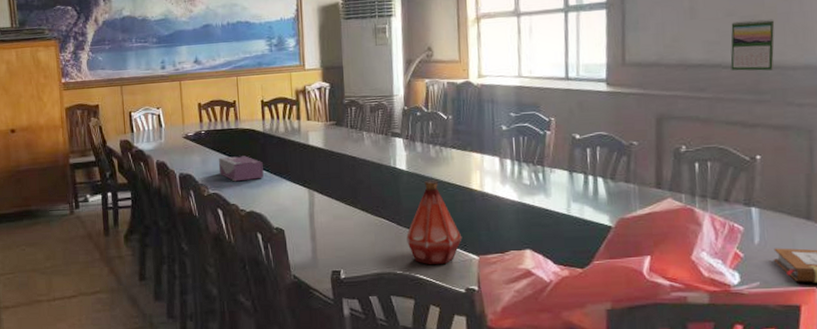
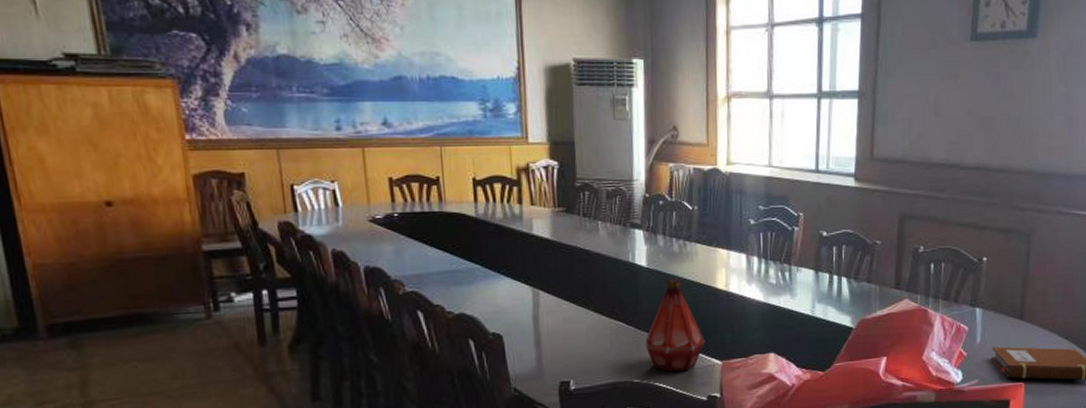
tissue box: present [218,156,264,182] -> none [416,246,476,278]
calendar: present [730,19,775,71] -> none [967,121,1007,174]

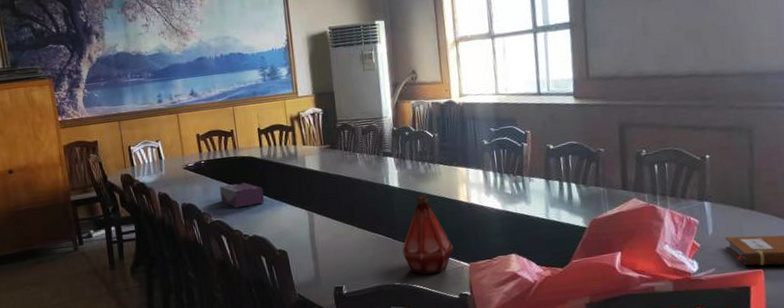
tissue box: none [416,246,476,278] -> present [219,182,264,209]

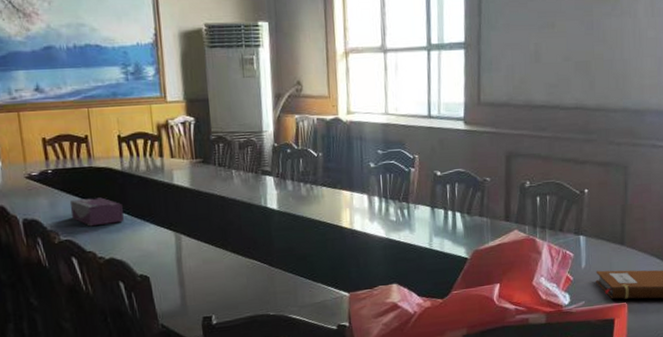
bottle: present [402,194,454,275] -> none [279,218,334,305]

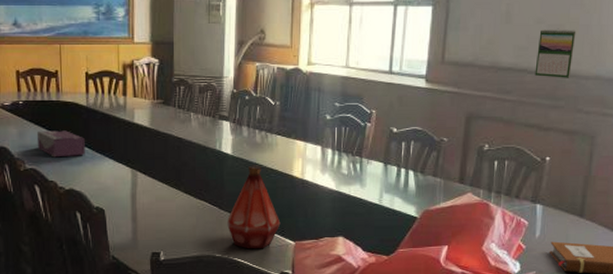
bottle: none [279,218,334,305] -> present [227,165,281,249]
calendar: none [566,64,602,113] -> present [534,28,576,78]

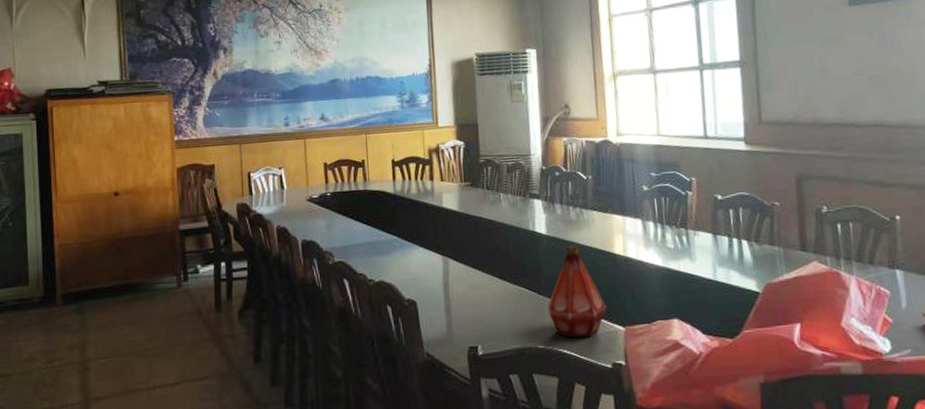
tissue box: present [36,130,85,158] -> none [344,220,394,249]
calendar: present [534,28,576,78] -> none [860,78,904,130]

